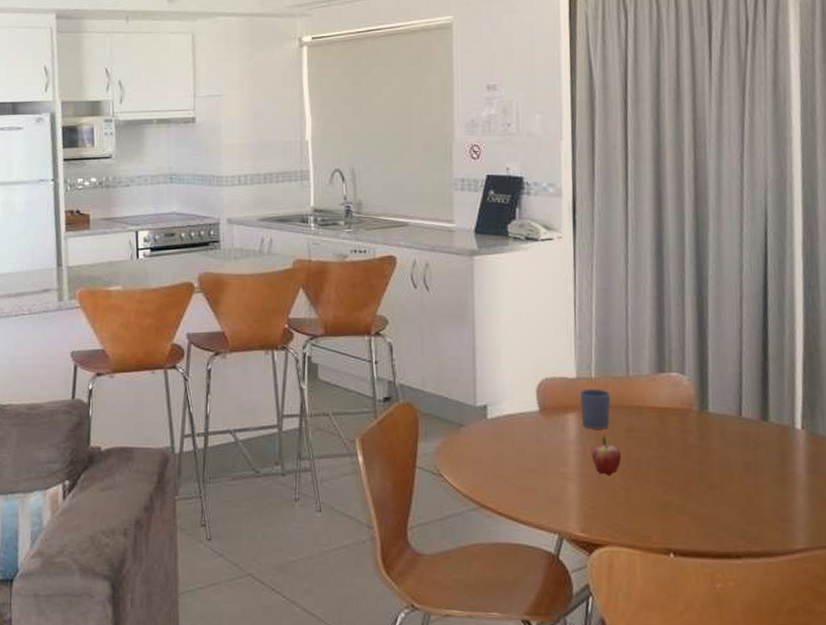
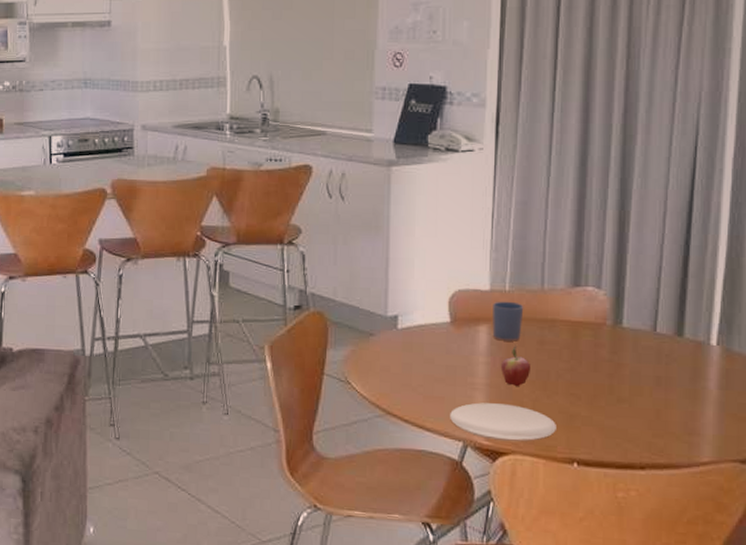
plate: none [544,493,650,533] -> present [450,402,556,442]

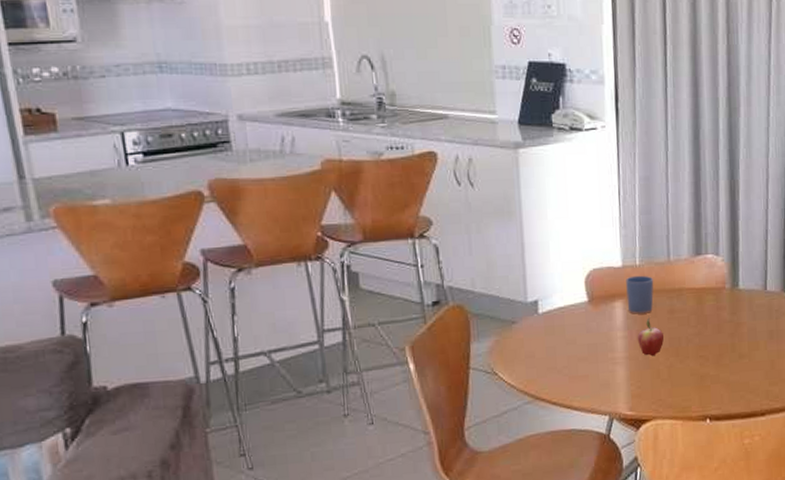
plate: present [450,402,556,442] -> none [595,373,690,410]

